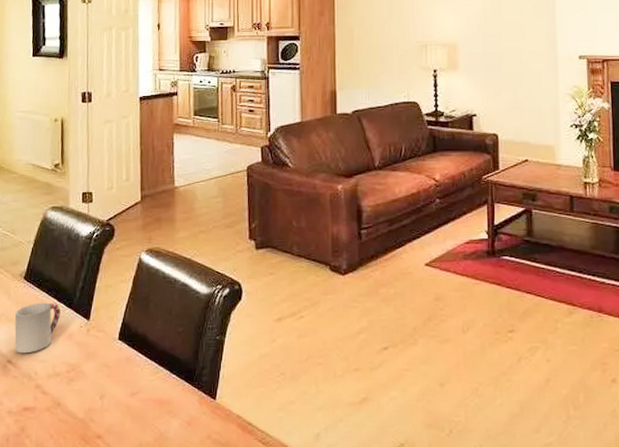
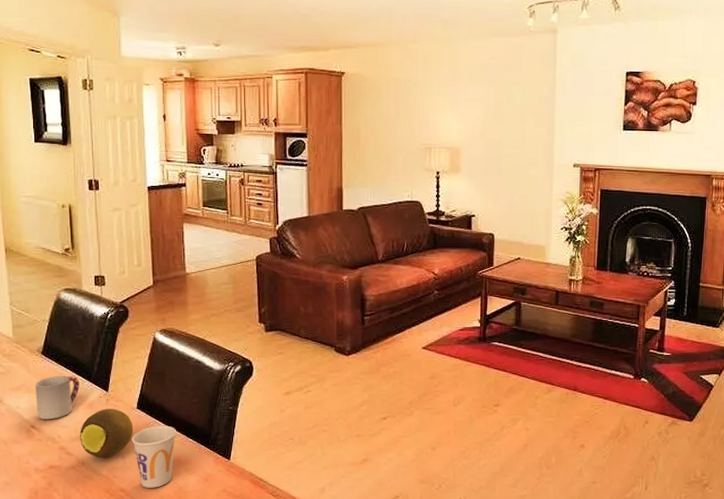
fruit: none [57,340,114,398] -> present [80,409,134,458]
cup: none [111,358,159,434] -> present [131,425,176,488]

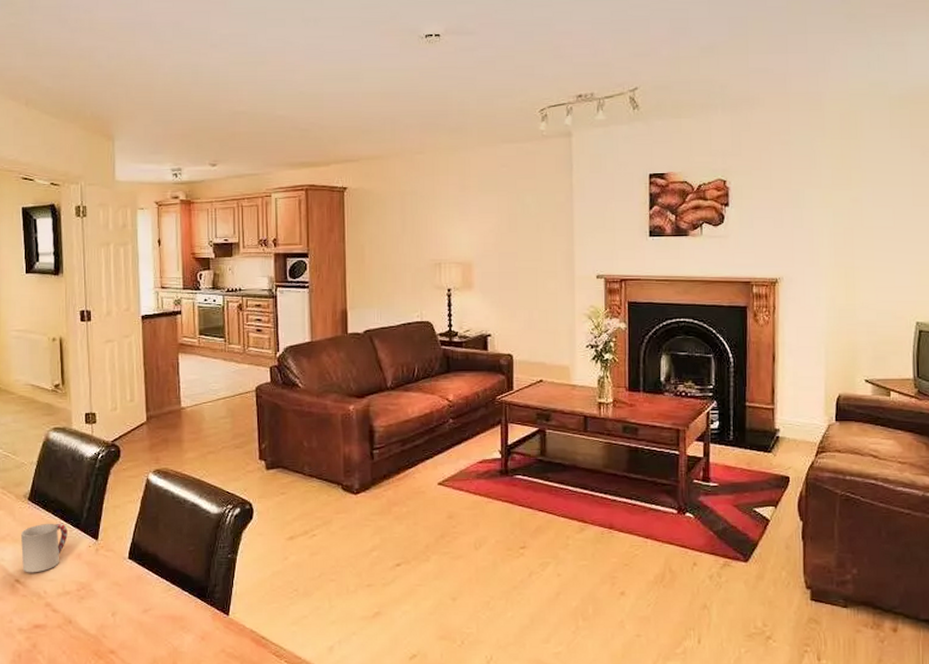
fruit: present [80,409,134,458] -> none [67,559,125,615]
cup: present [131,425,176,488] -> none [122,577,170,649]

